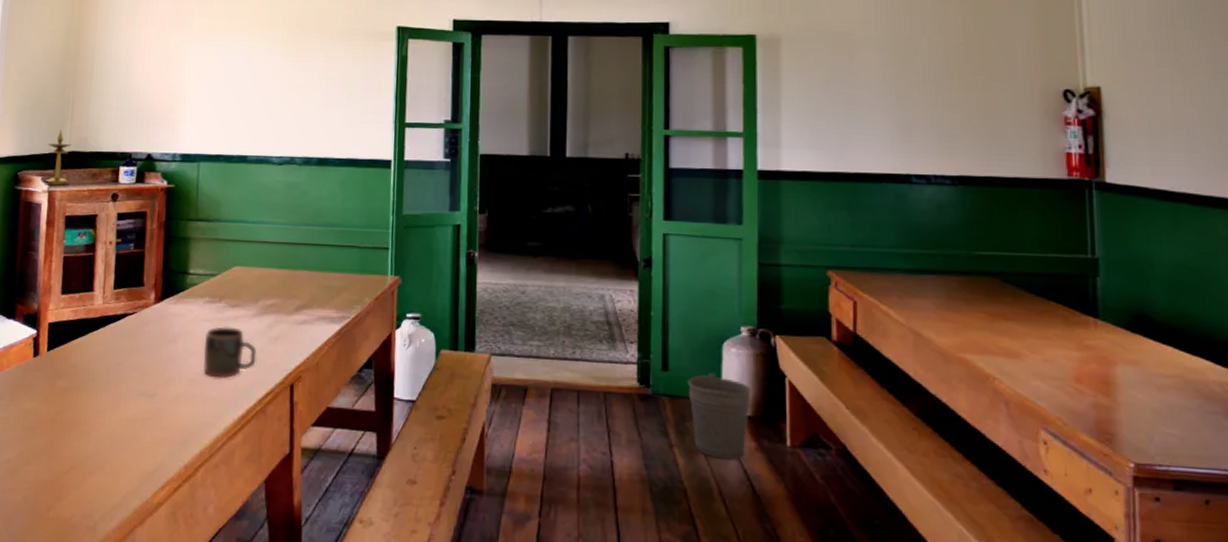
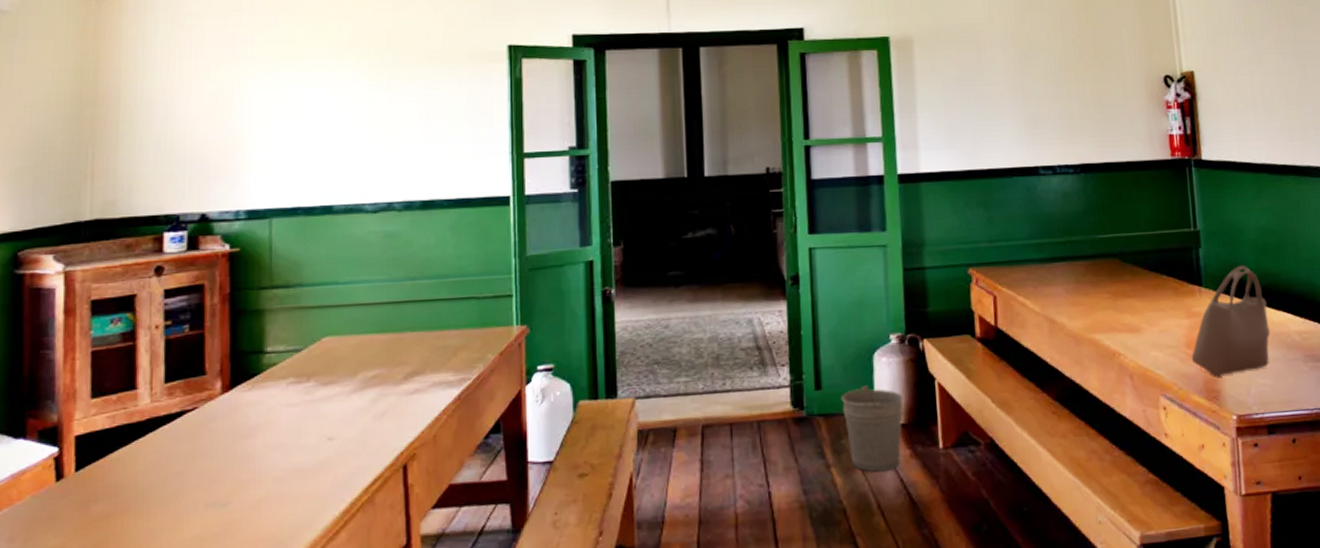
candlestick: present [45,129,72,186] -> none [58,193,95,265]
mug: present [202,326,257,378] -> none [290,408,358,472]
handbag: none [1080,300,1182,418] -> present [1191,265,1270,376]

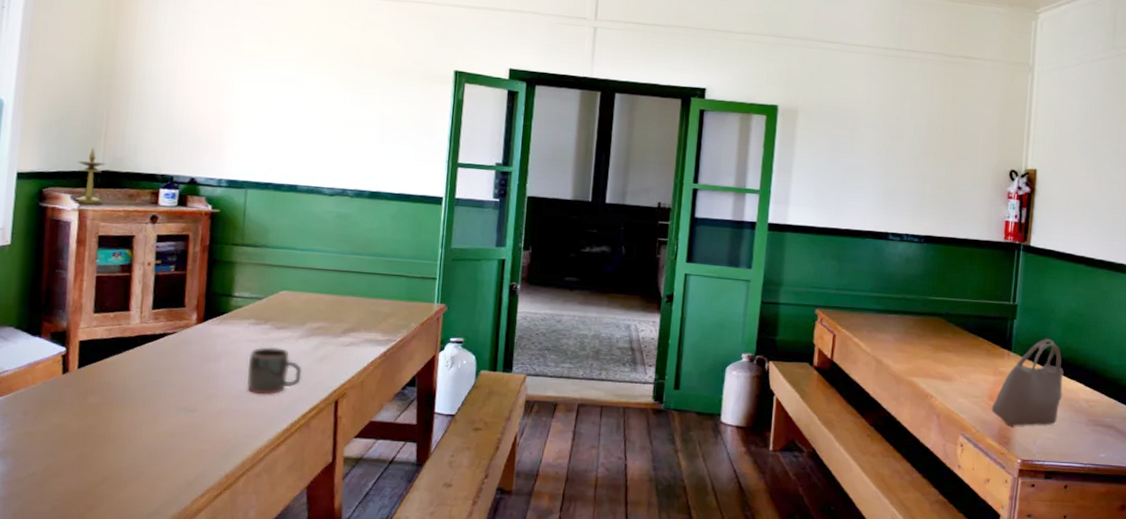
candlestick: none [58,193,95,265] -> present [74,147,106,205]
mug: none [290,408,358,472] -> present [246,347,302,395]
bucket: present [842,385,904,472] -> none [694,391,746,462]

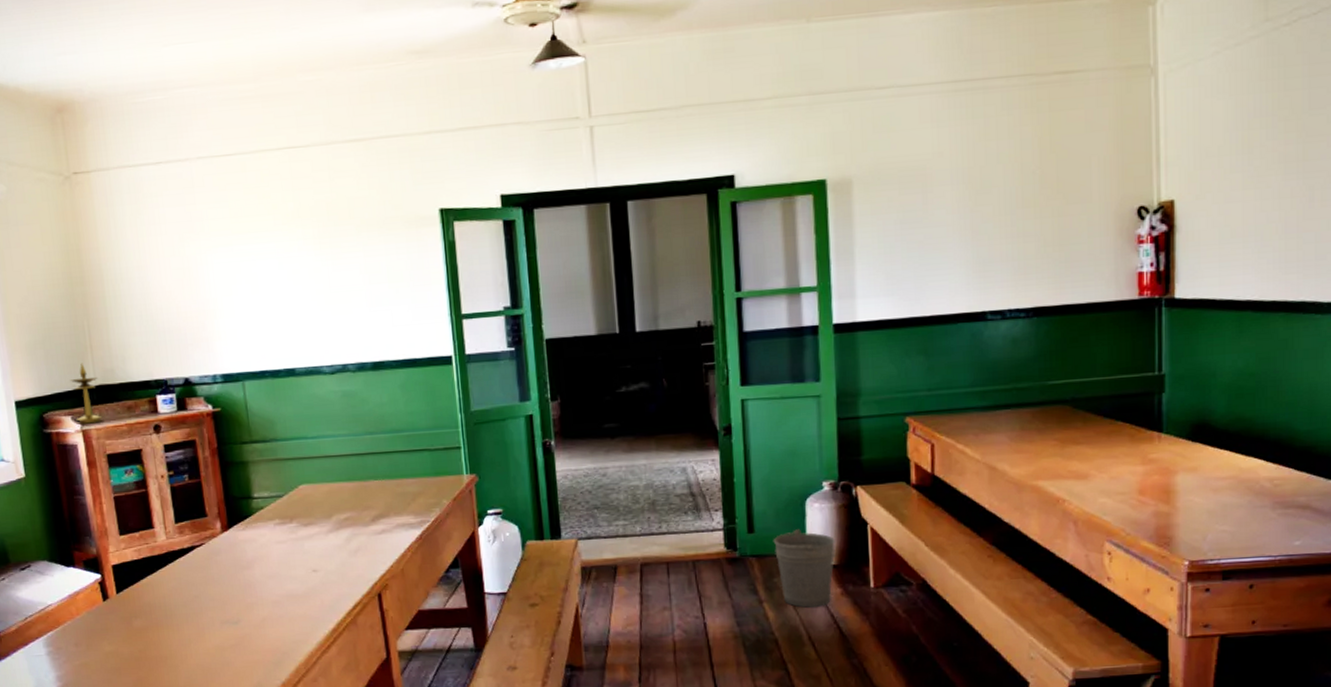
mug: present [246,347,302,395] -> none [281,545,339,597]
bucket: none [694,391,746,462] -> present [774,529,836,608]
handbag: present [991,338,1064,426] -> none [1143,409,1236,522]

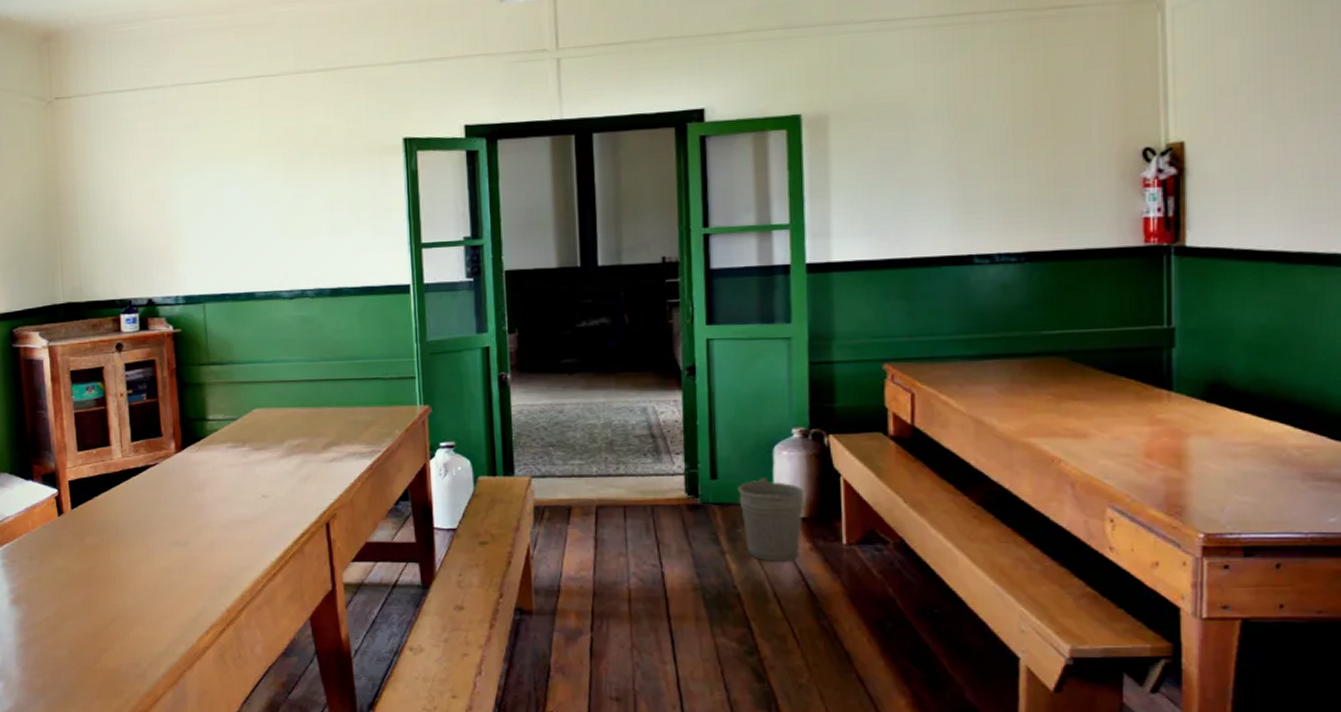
candlestick: present [69,363,104,425] -> none [40,280,70,340]

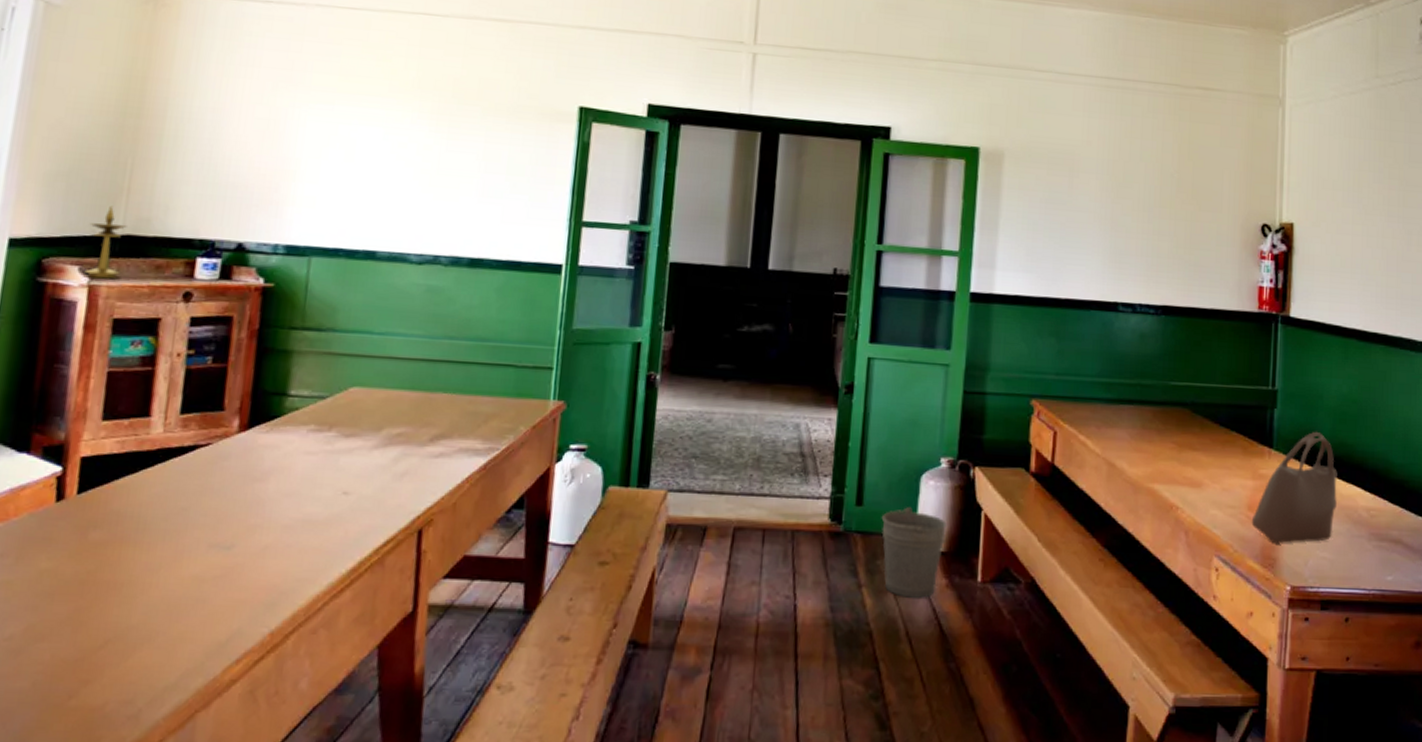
candlestick: none [40,280,70,340] -> present [83,205,127,280]
handbag: none [1150,368,1258,490] -> present [1251,431,1337,543]

